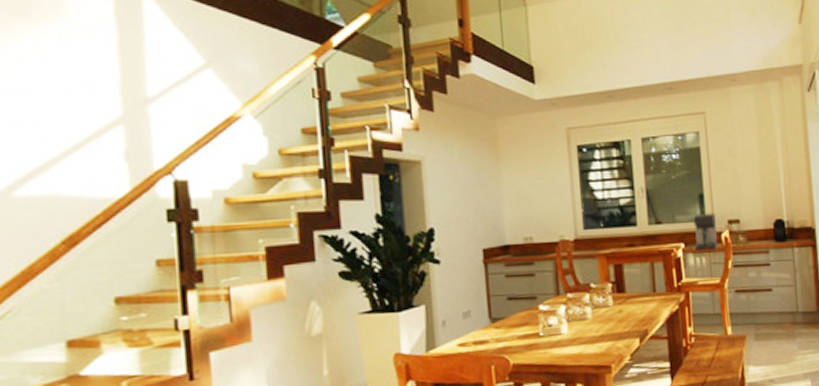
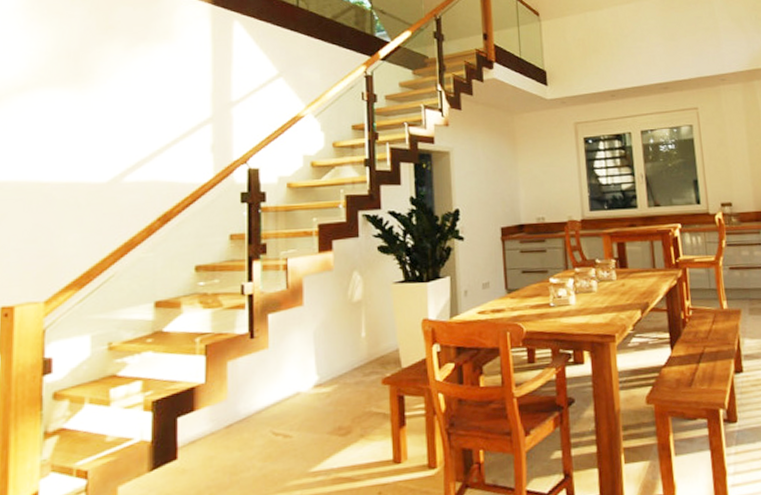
coffee maker: present [693,213,718,252] -> none [688,196,712,232]

